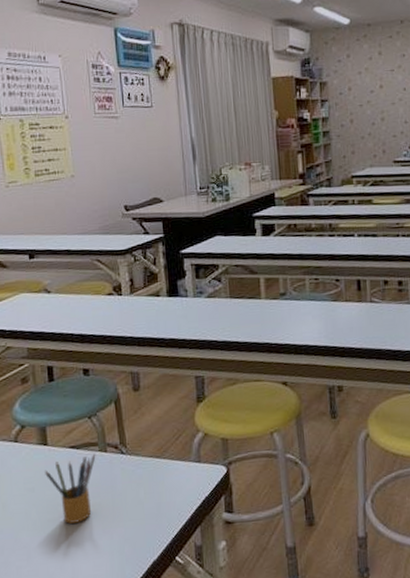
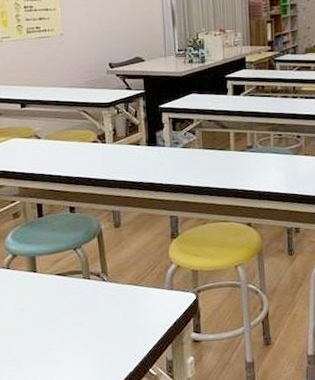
pencil box: present [45,453,96,524] -> none [34,280,80,340]

